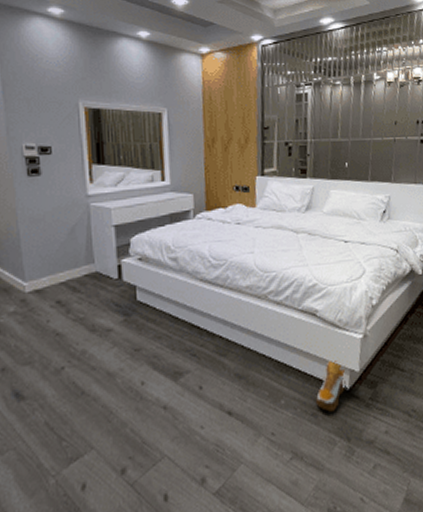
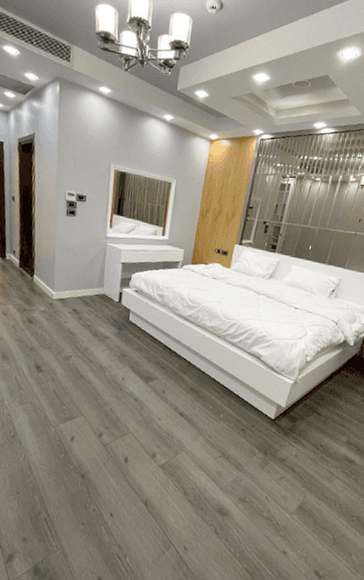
shoe: present [315,360,346,412] -> none [246,395,275,431]

